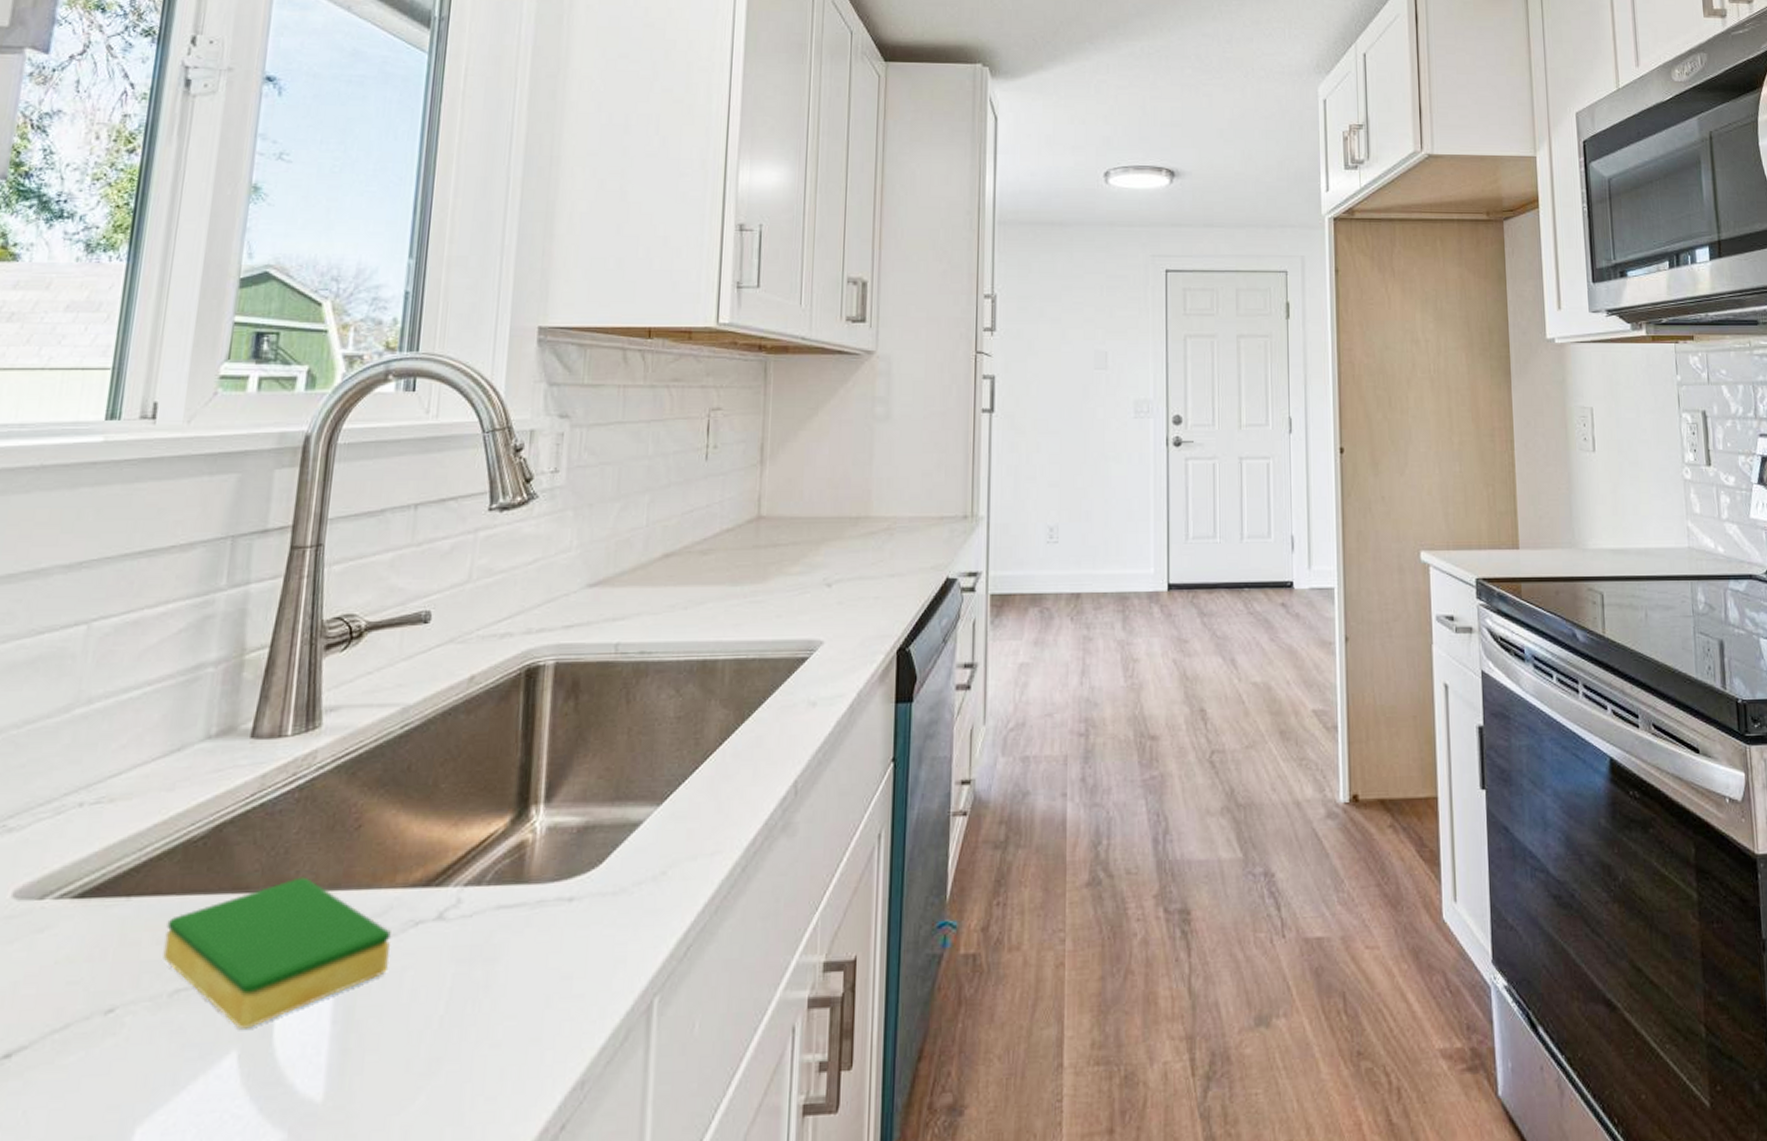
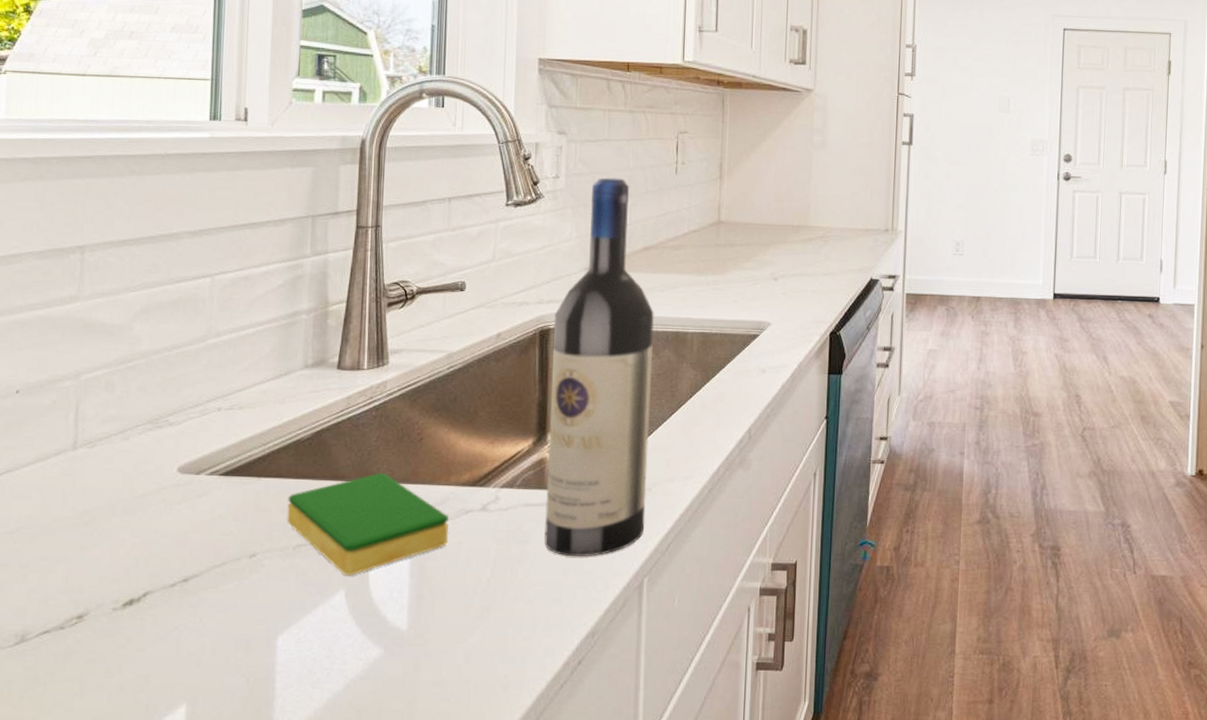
wine bottle: none [520,469,676,976] -> present [544,177,655,557]

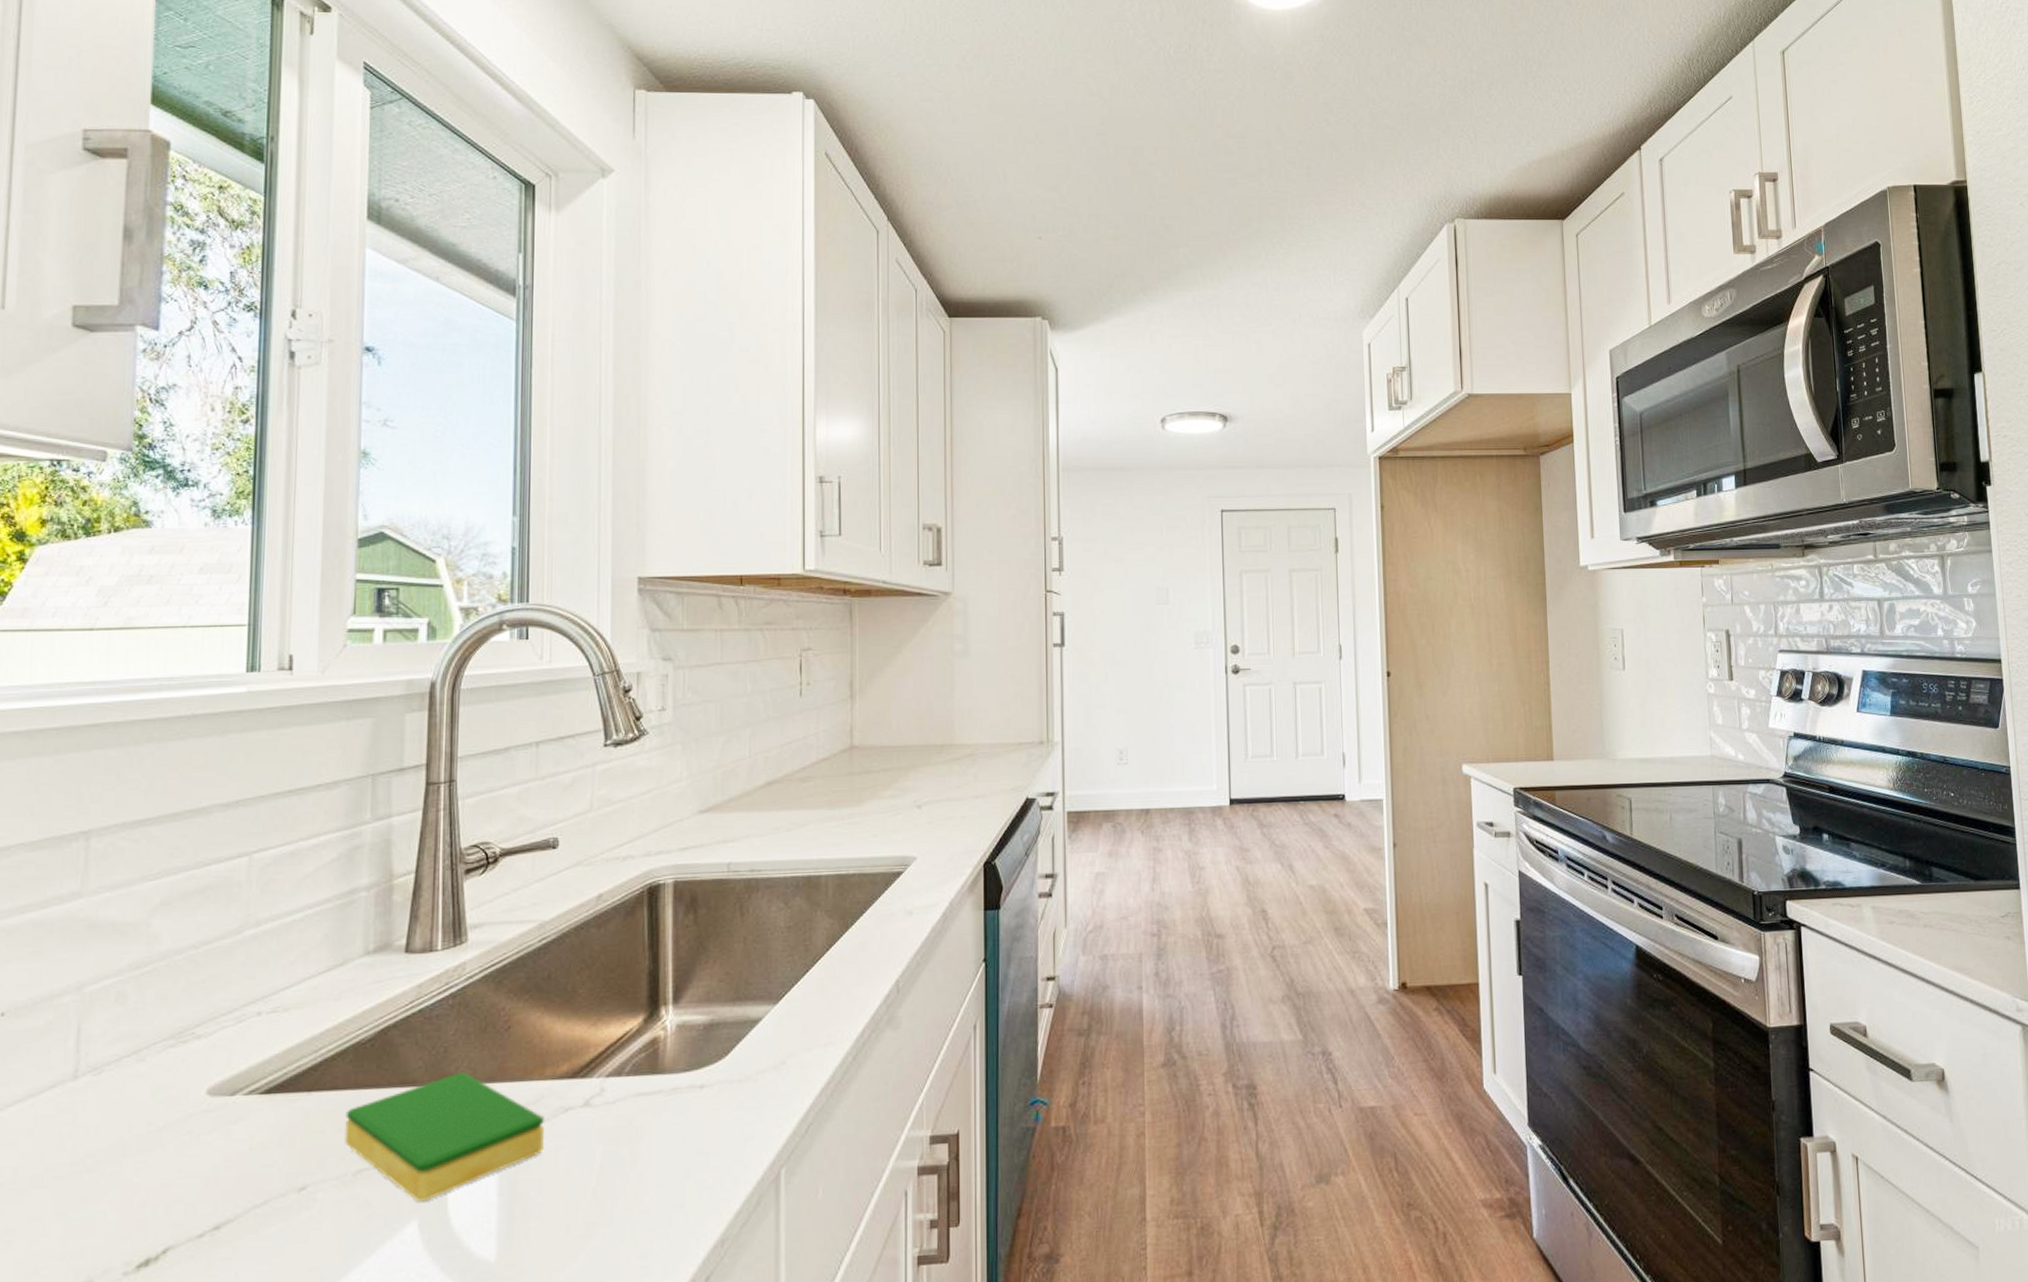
wine bottle: present [544,177,655,557] -> none [660,705,782,1152]

